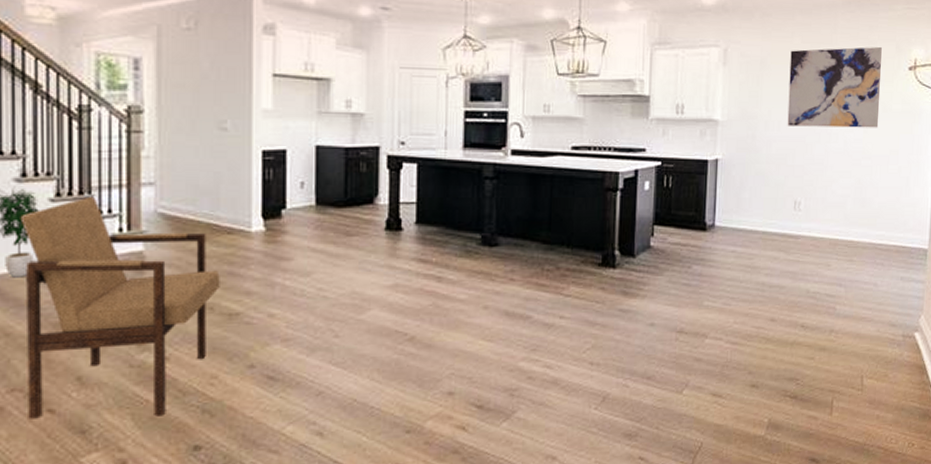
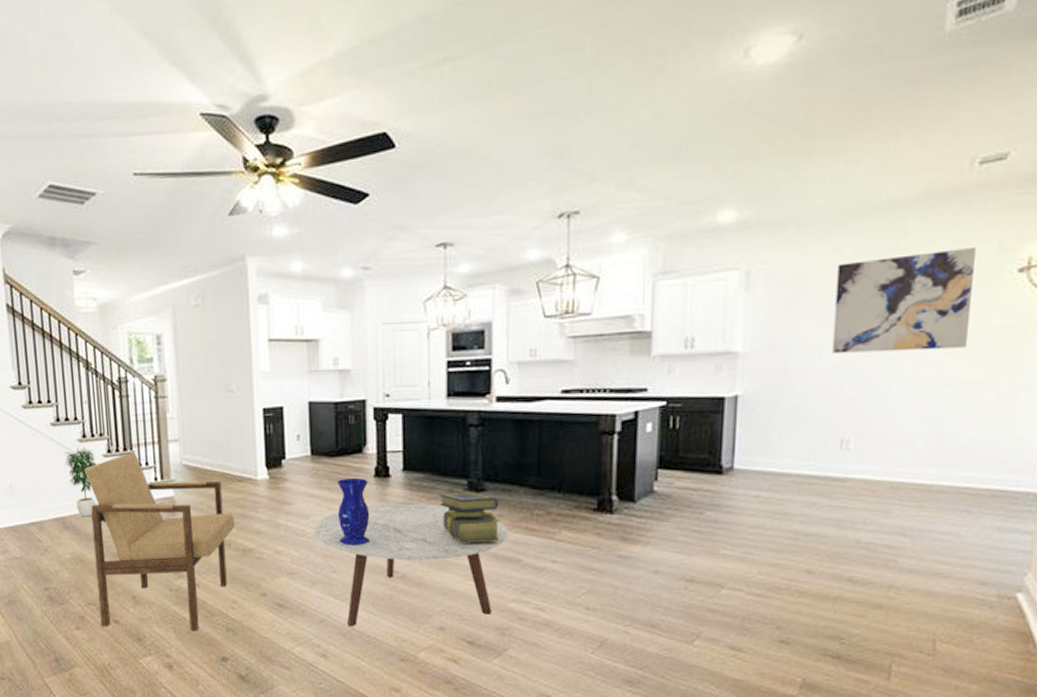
coffee table: none [317,258,520,399] -> present [315,503,508,627]
vase: none [343,230,379,306] -> present [337,477,371,545]
stack of books: none [453,247,513,300] -> present [440,492,501,543]

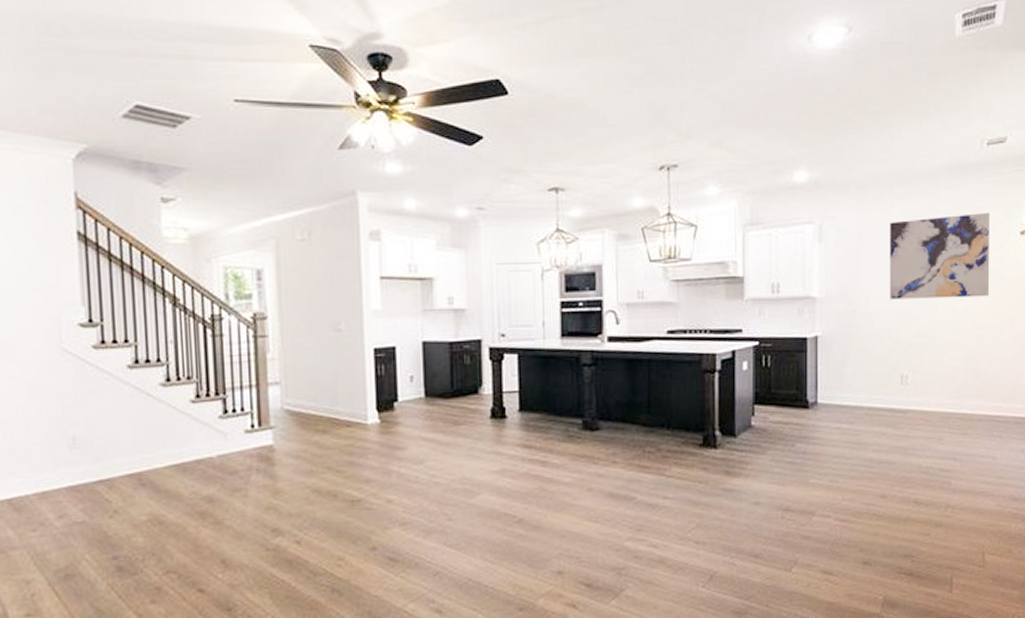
potted plant: present [64,445,97,517] -> none [143,390,182,472]
armchair: present [84,452,235,631] -> none [167,396,342,598]
coffee table: present [315,503,508,627] -> none [429,444,622,578]
vase: present [337,477,371,545] -> none [453,419,487,491]
stack of books: present [440,492,501,543] -> none [556,431,615,483]

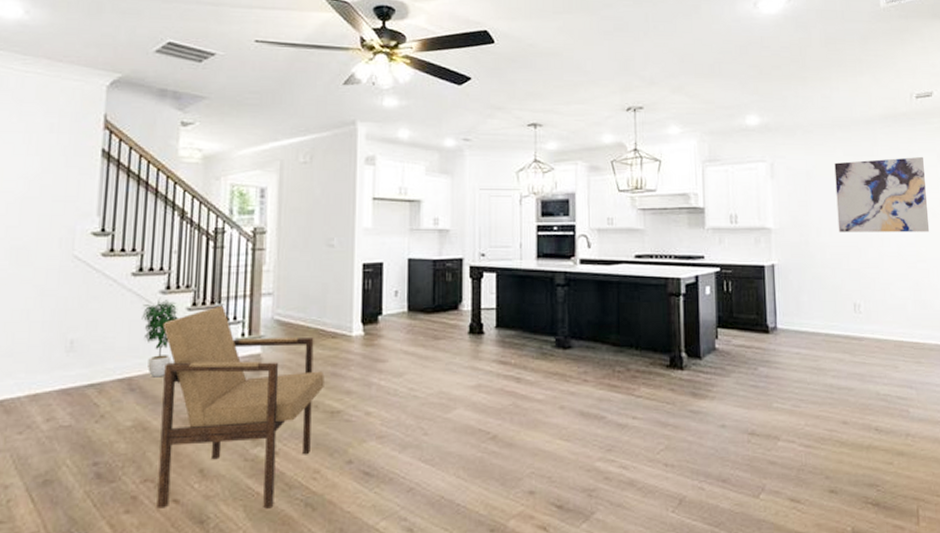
potted plant: none [143,390,182,472] -> present [141,297,178,378]
armchair: none [167,396,342,598] -> present [156,305,325,509]

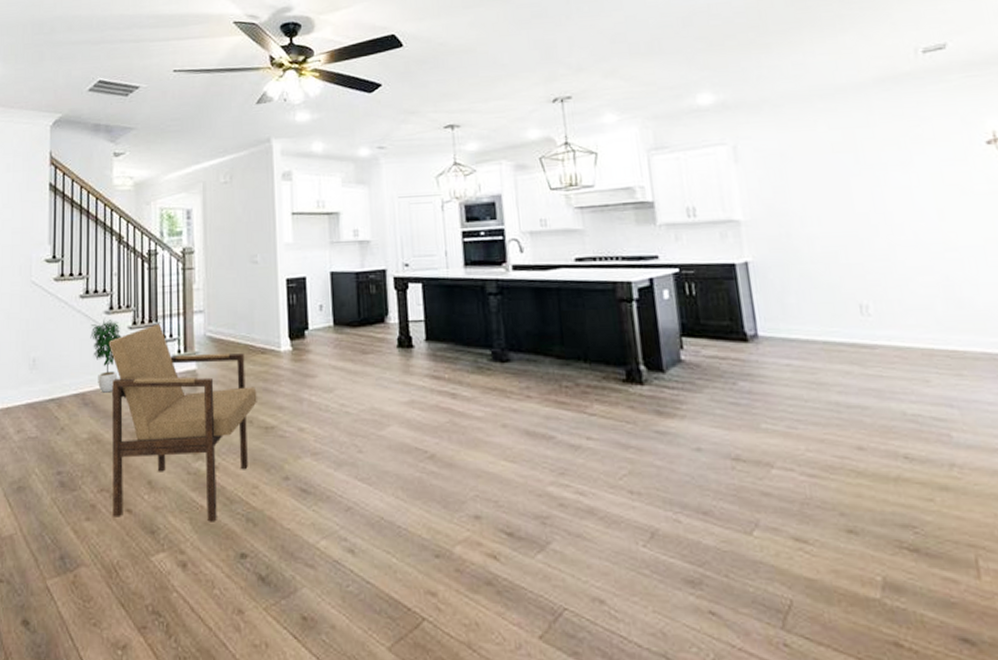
wall art: present [834,157,930,232] -> none [817,123,959,221]

